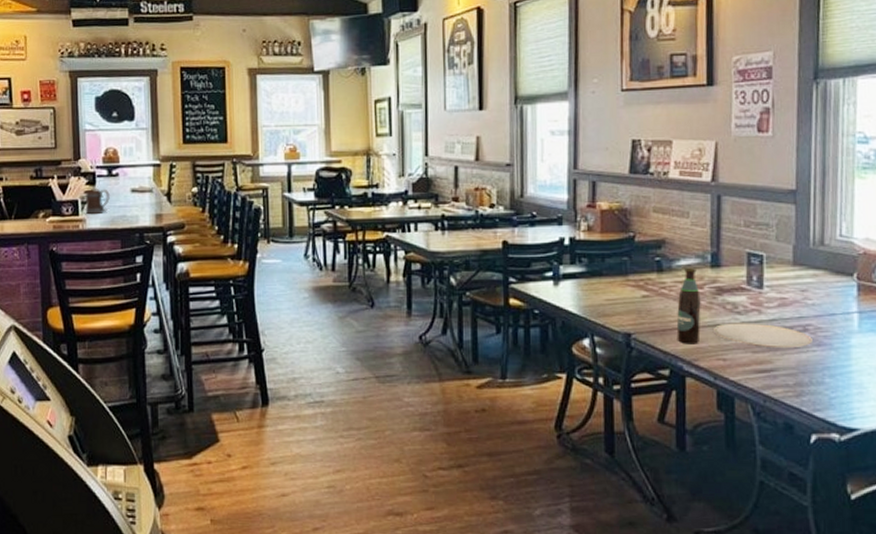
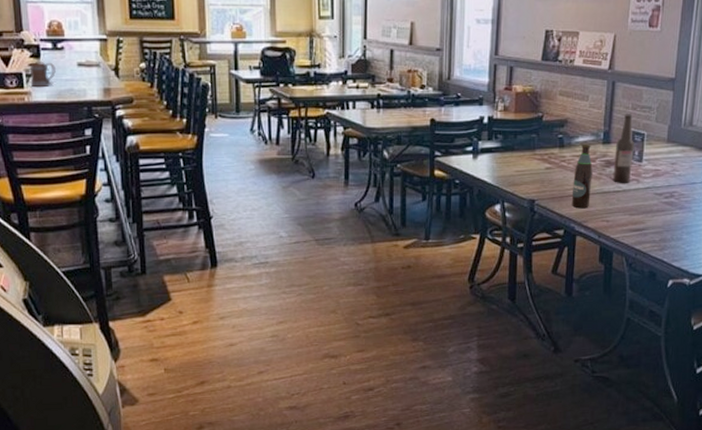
plate: present [714,323,812,349] -> none [601,190,676,211]
beer bottle: none [726,232,751,314] -> present [612,114,634,183]

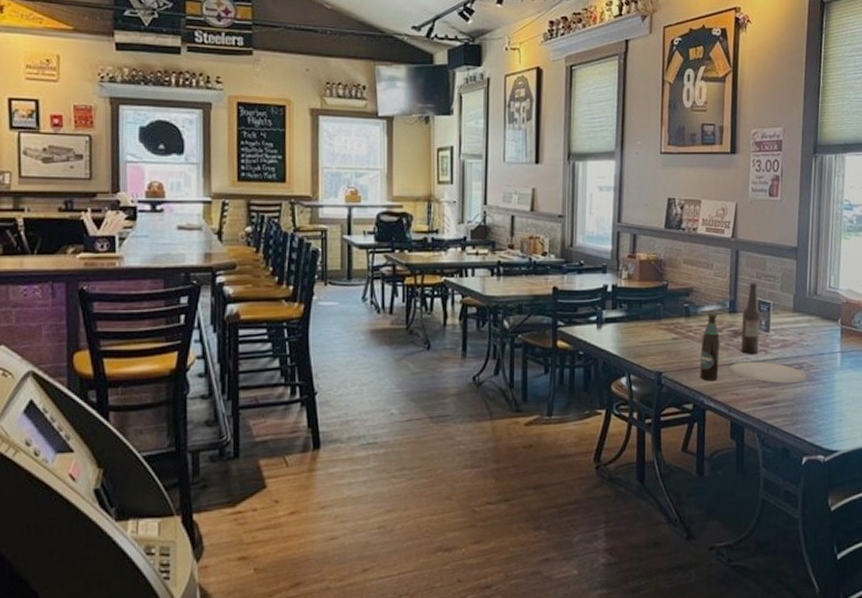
beer mug: present [30,62,56,88] -> none [123,224,153,252]
plate: none [601,190,676,211] -> present [730,361,806,384]

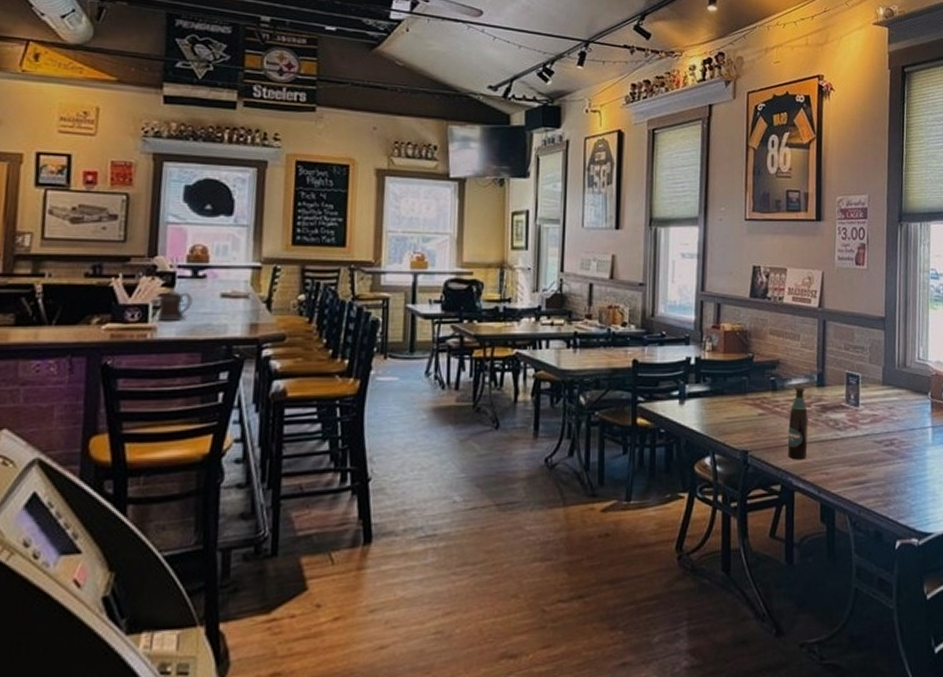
beer mug: none [123,224,153,252] -> present [157,292,193,322]
plate: present [730,361,806,384] -> none [819,438,897,462]
beer bottle: present [740,283,761,354] -> none [829,354,850,430]

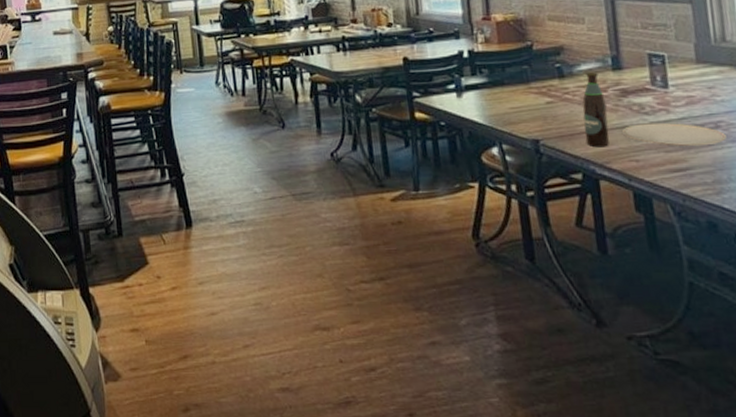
beer mug: present [157,292,193,322] -> none [13,33,35,58]
plate: none [819,438,897,462] -> present [622,122,726,147]

